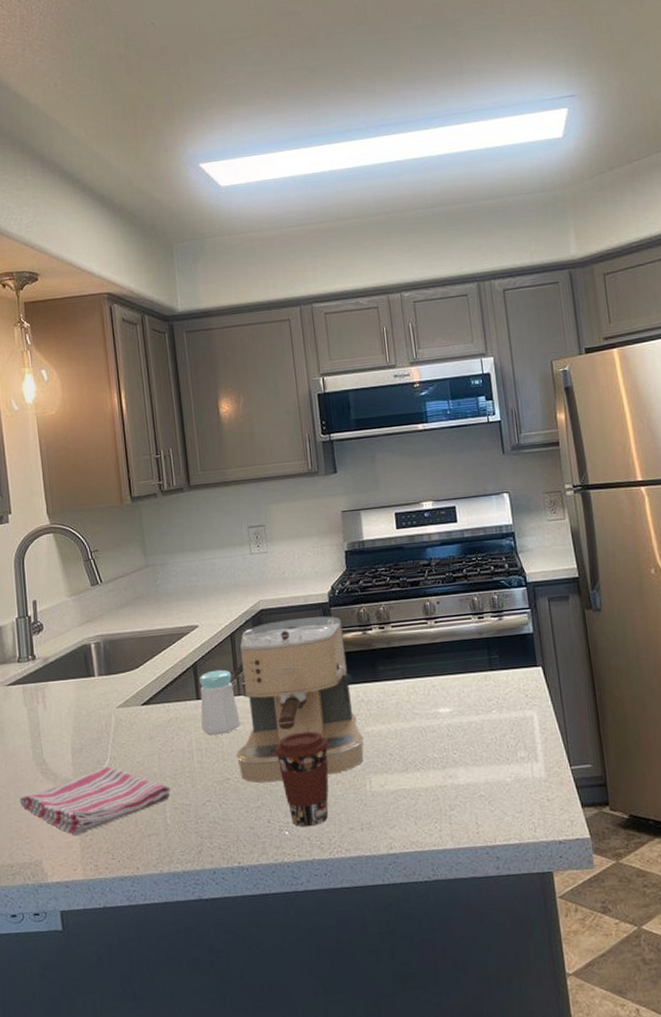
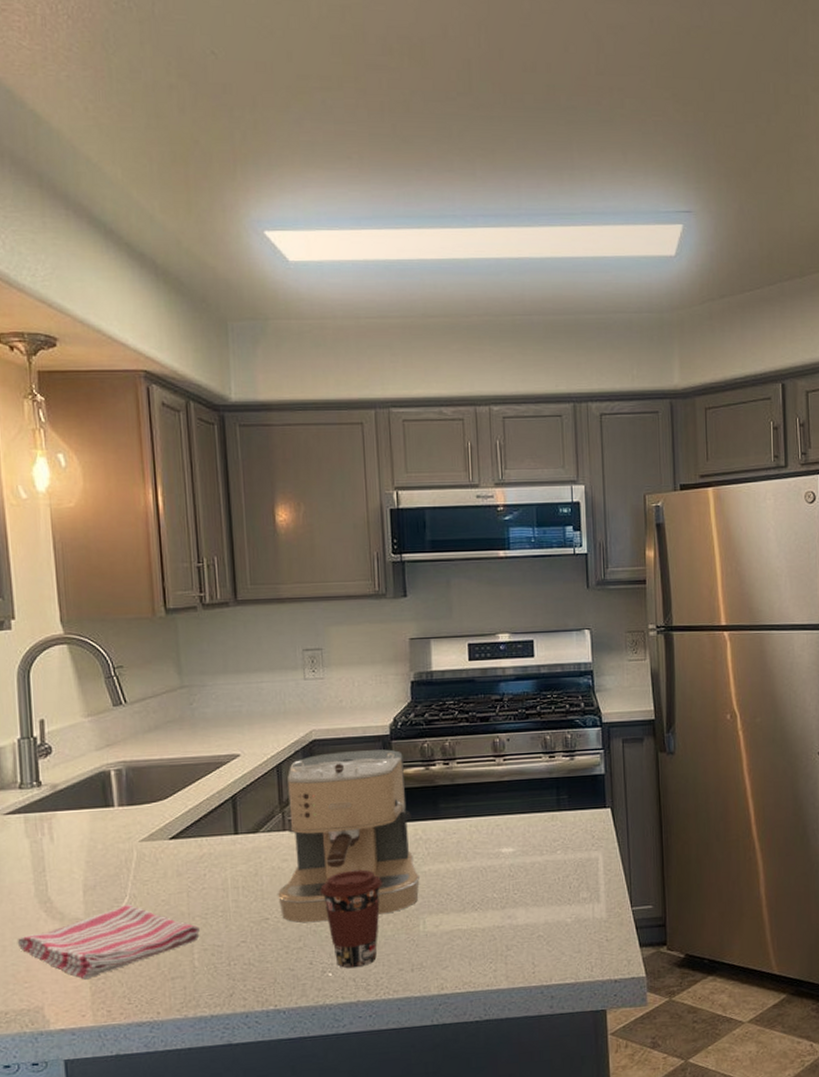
salt shaker: present [199,669,240,735] -> none [238,802,284,873]

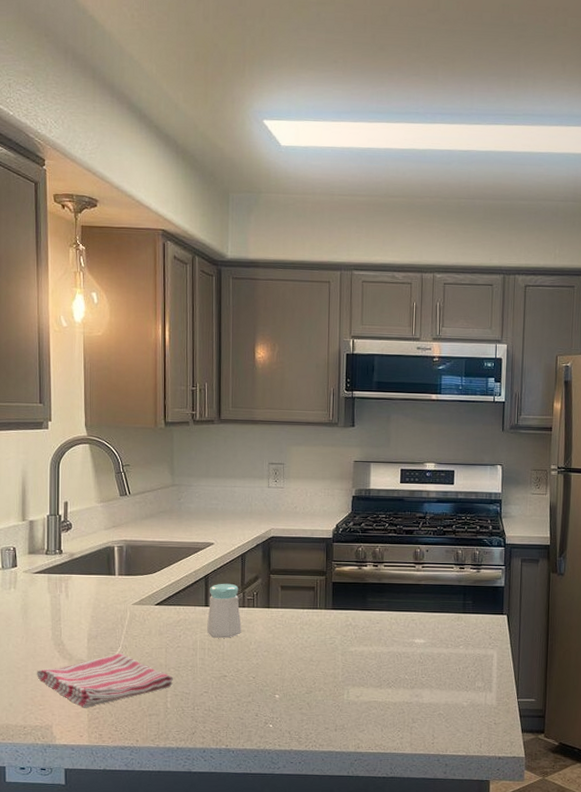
salt shaker: none [238,802,284,873] -> present [207,583,242,638]
coffee maker: present [277,749,420,923] -> none [234,548,347,683]
coffee cup: present [320,869,383,968] -> none [268,644,318,723]

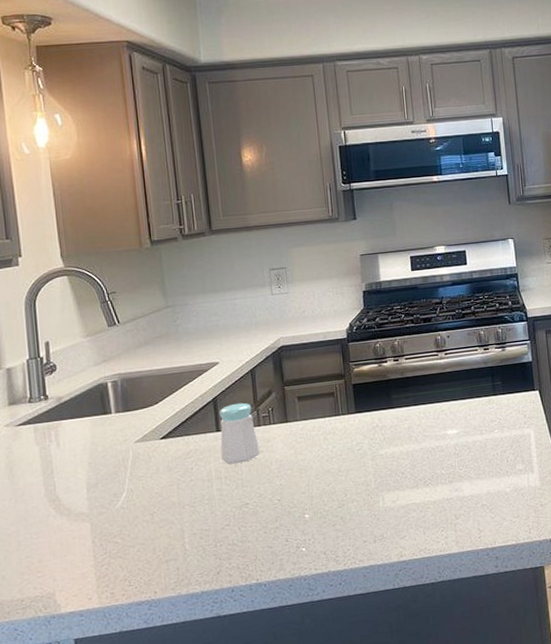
dish towel: present [36,652,173,708] -> none [30,497,190,567]

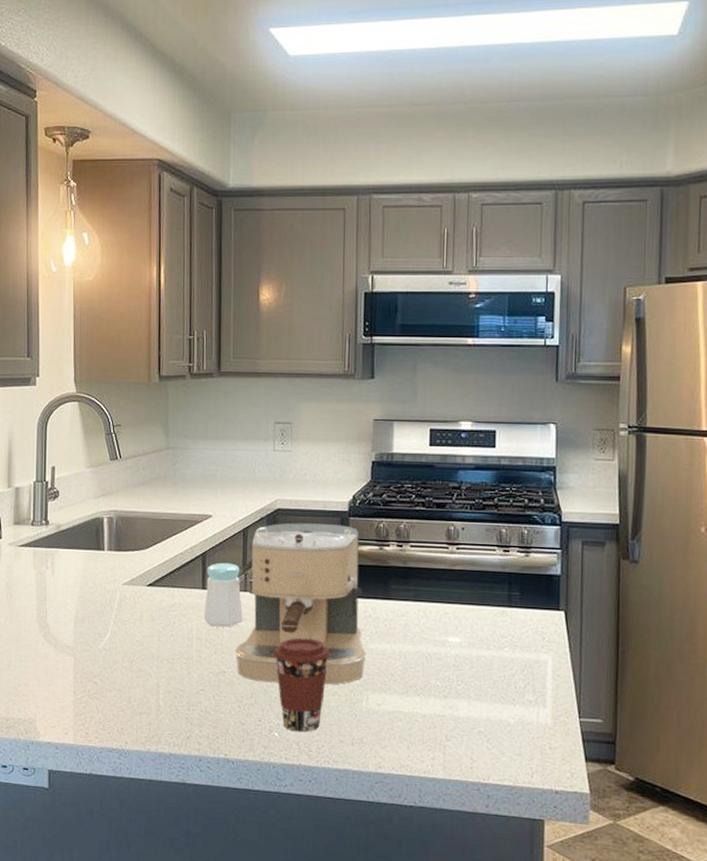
coffee maker: none [255,350,378,506] -> present [234,522,366,685]
coffee cup: none [292,456,346,543] -> present [273,637,331,732]

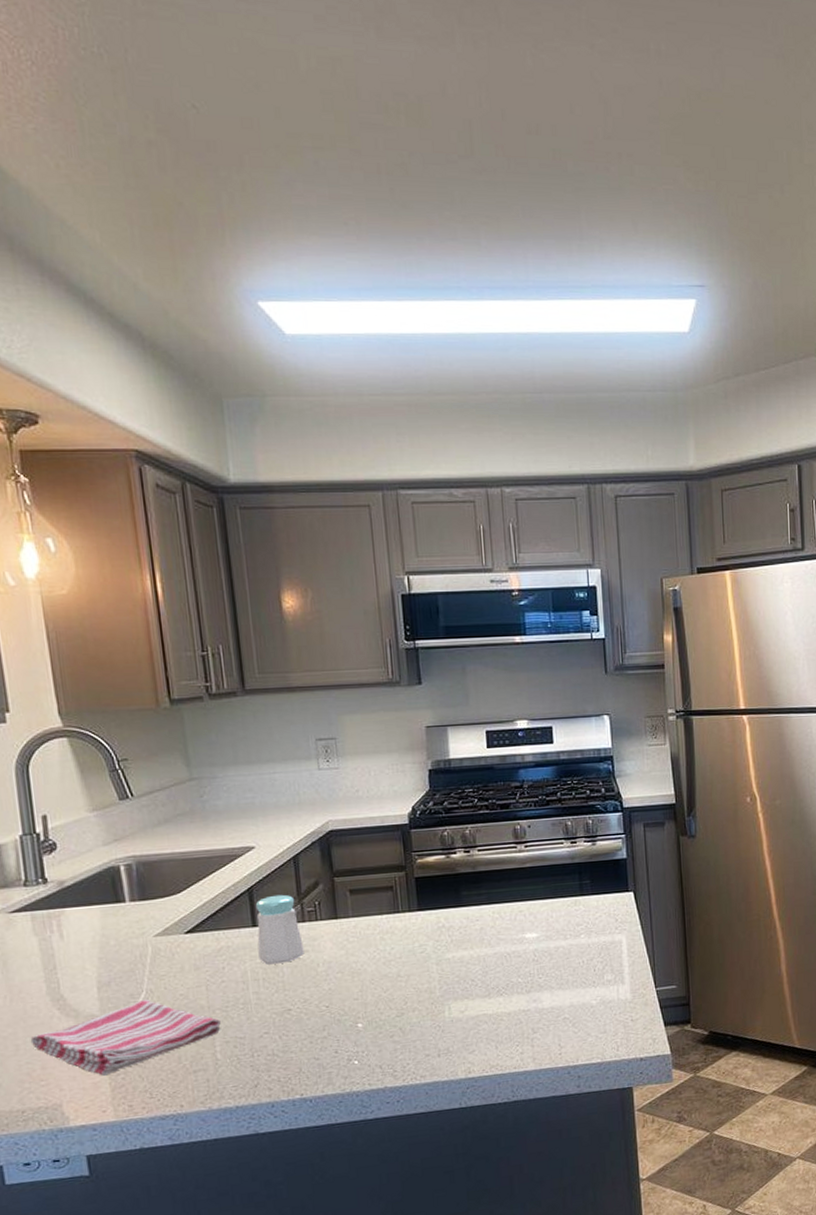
dish towel: none [20,639,166,702] -> present [30,998,221,1076]
coffee maker: present [234,522,366,685] -> none [298,838,444,1013]
coffee cup: present [273,637,331,732] -> none [343,958,406,1055]

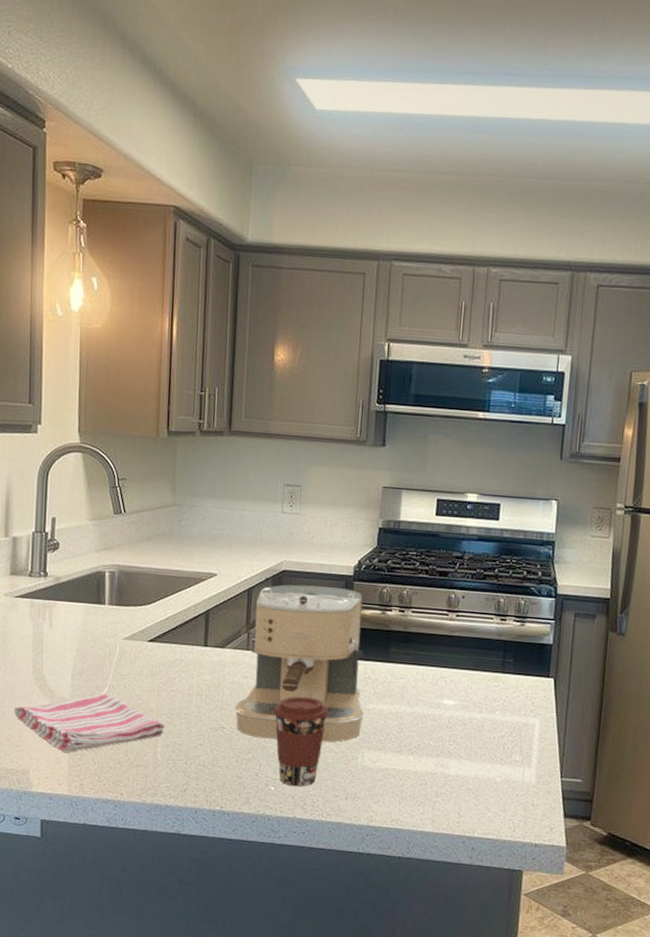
salt shaker: present [255,894,304,965] -> none [205,621,245,685]
coffee maker: none [298,838,444,1013] -> present [234,584,364,742]
coffee cup: none [343,958,406,1055] -> present [273,696,330,787]

